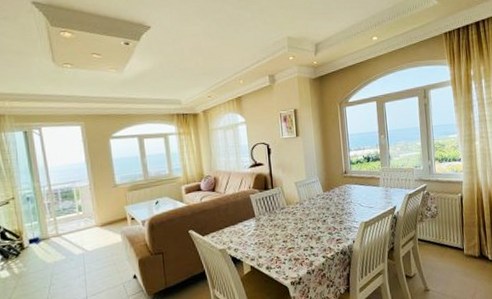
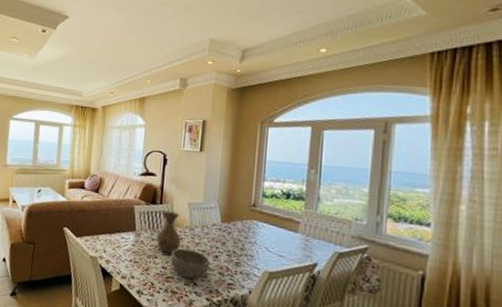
vase: none [274,192,295,229] -> present [156,211,181,254]
bowl: none [288,220,321,245] -> present [170,248,210,279]

